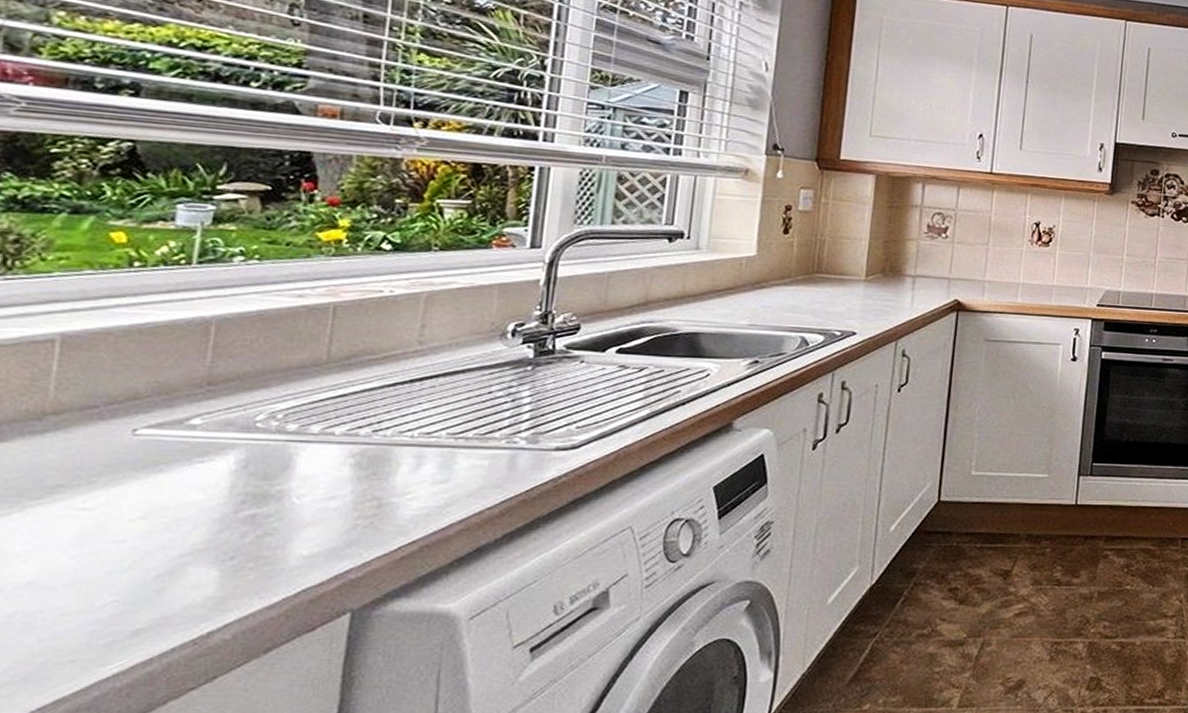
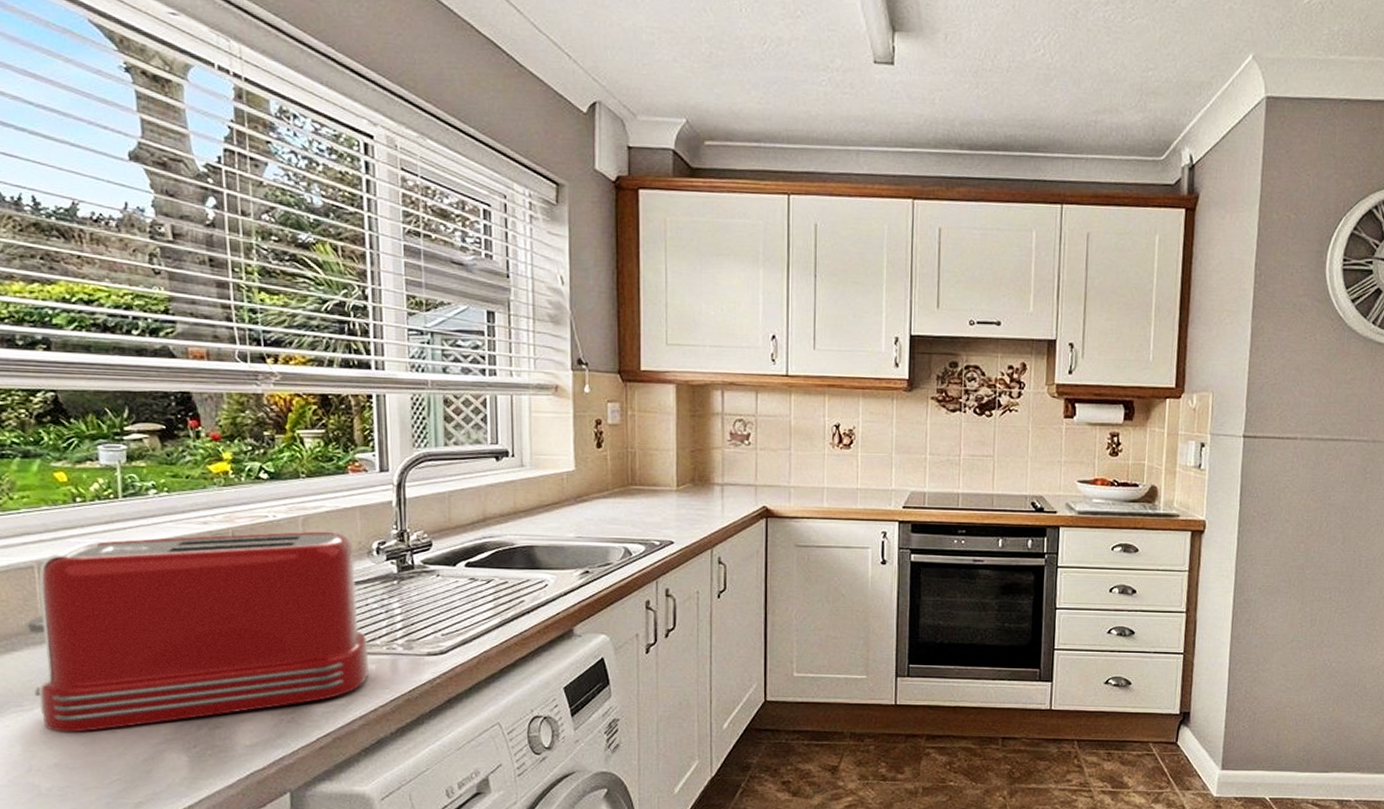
toaster: none [19,309,484,543] -> present [26,531,368,733]

